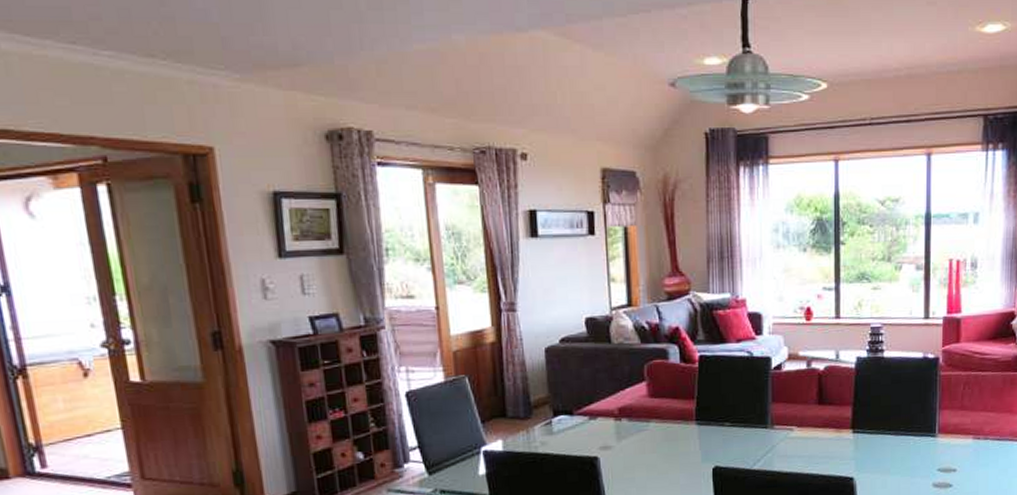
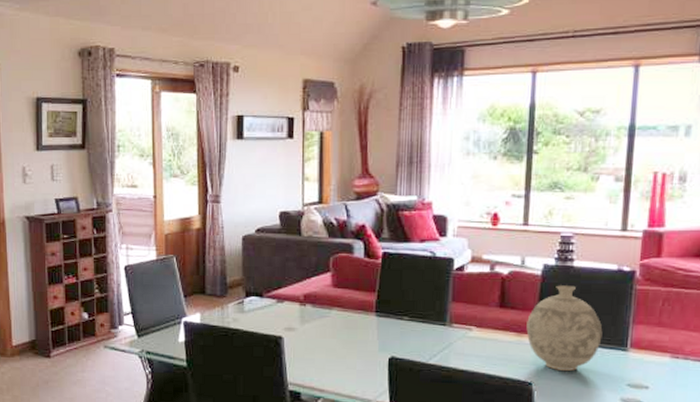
decorative vase: none [844,376,913,463] -> present [526,285,603,371]

